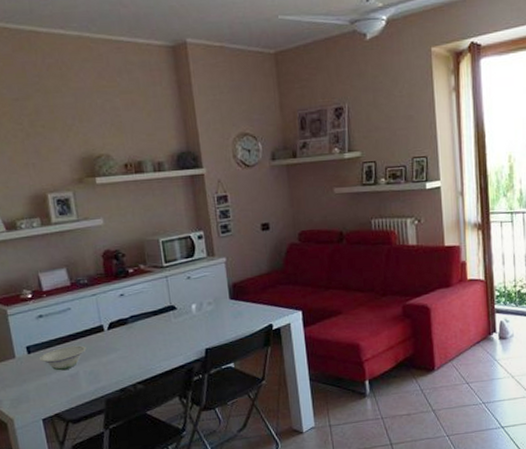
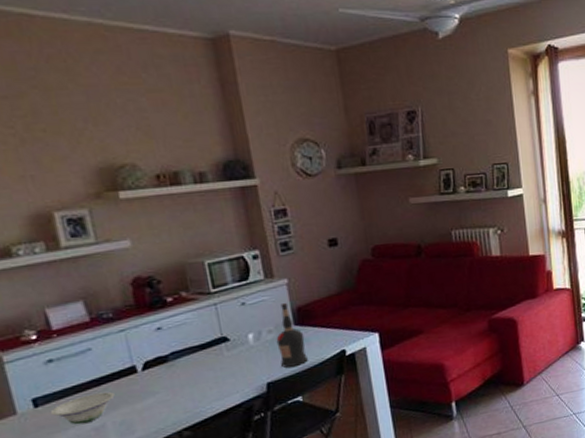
liquor bottle: none [214,279,240,336] -> present [276,303,308,368]

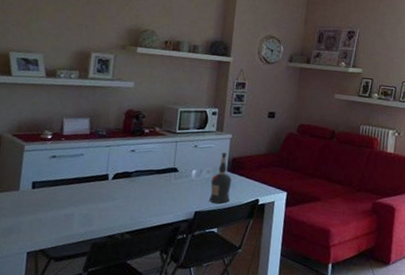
bowl: present [49,391,115,424] -> none [40,188,88,210]

